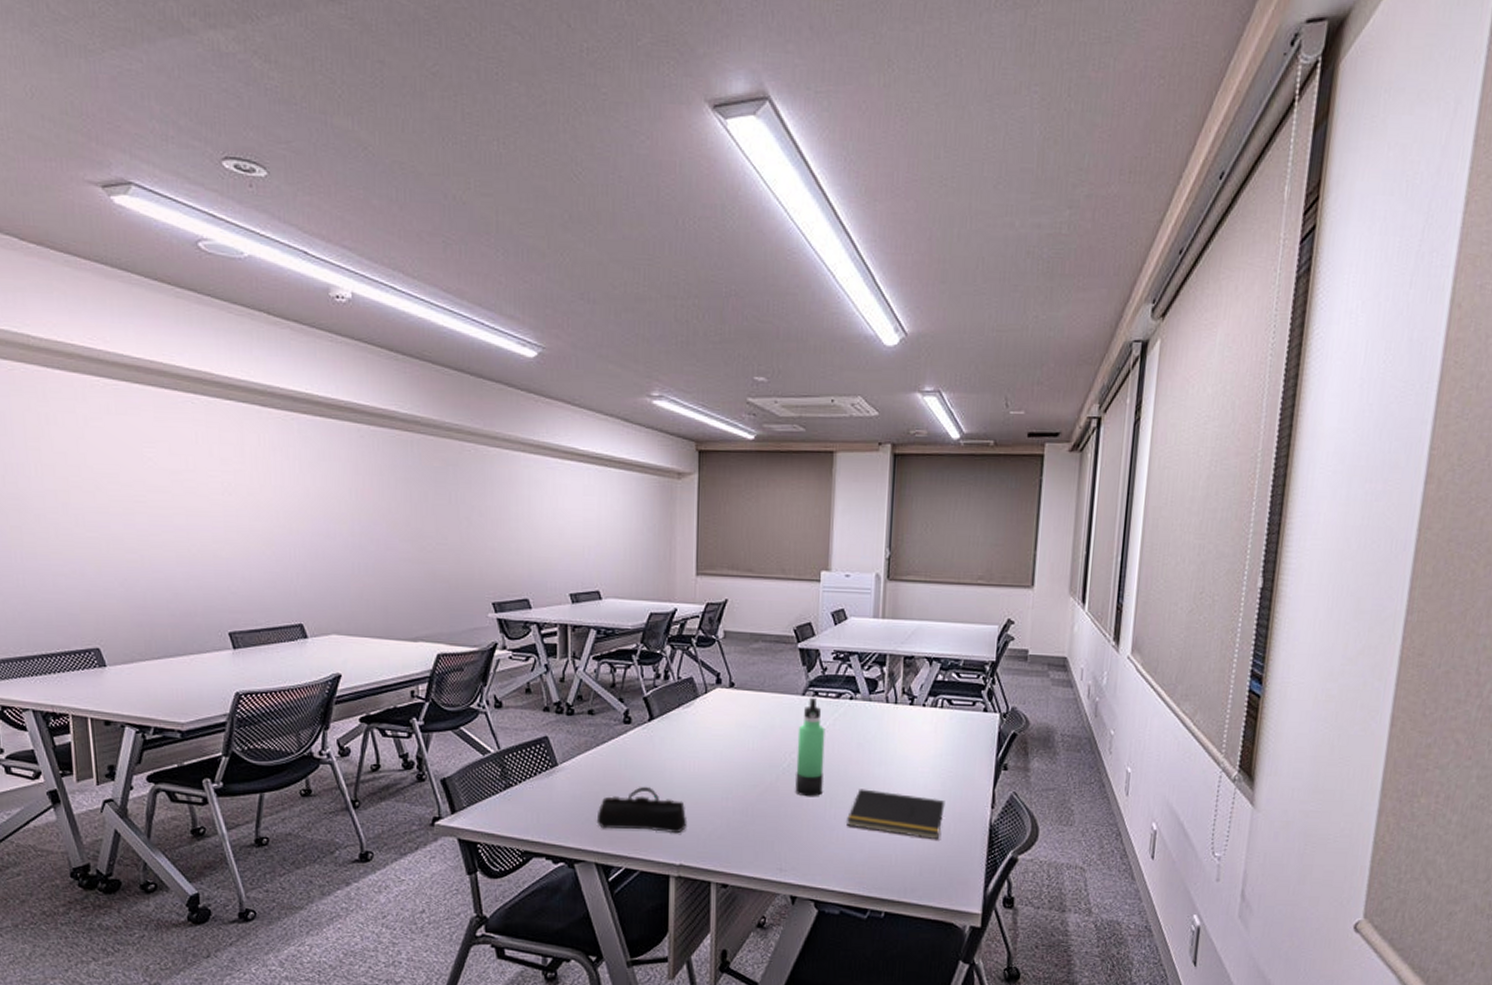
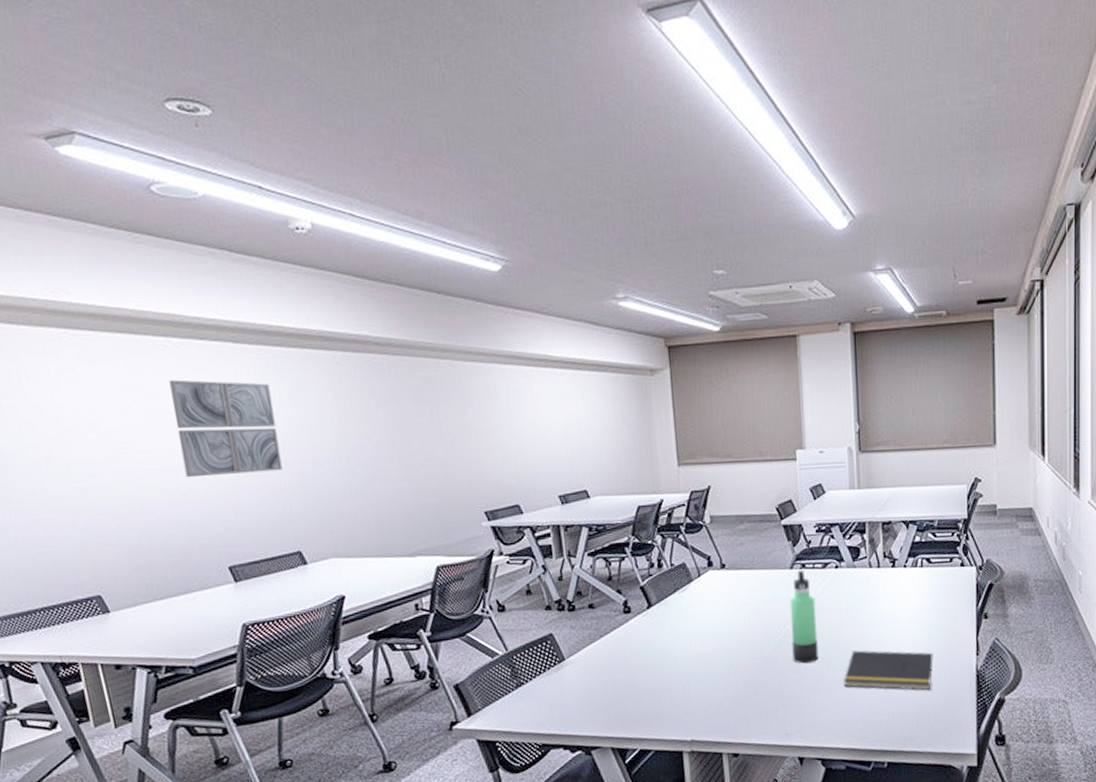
wall art: none [192,438,295,540] -> present [169,379,283,478]
pencil case: present [596,786,688,834] -> none [607,670,695,715]

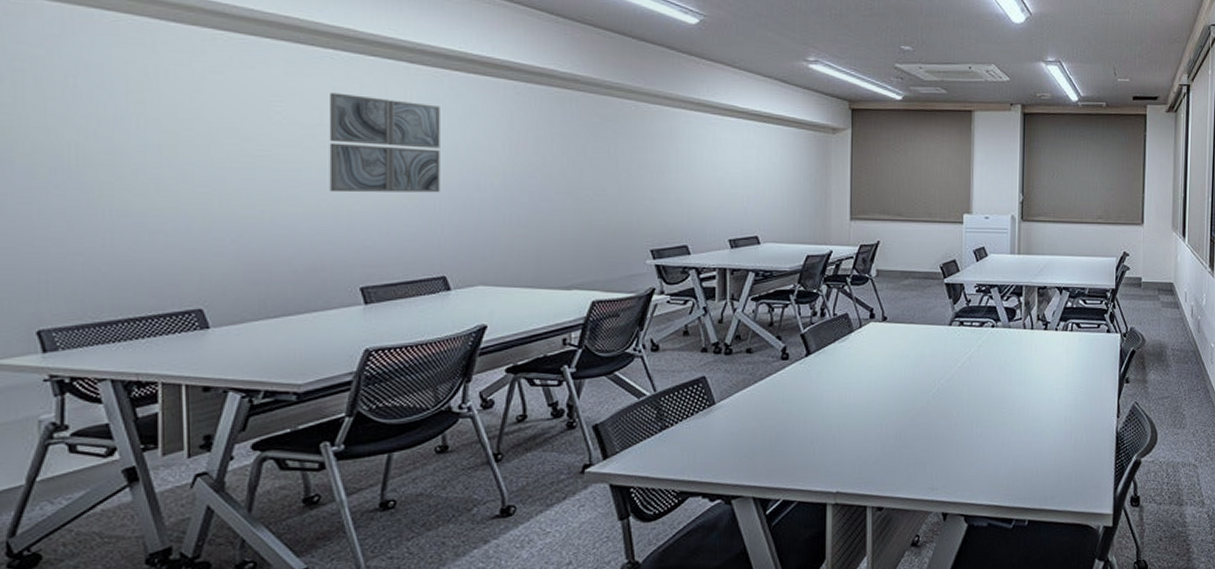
thermos bottle: present [789,569,819,664] -> none [945,327,971,419]
notepad: present [844,650,933,690] -> none [992,408,1078,449]

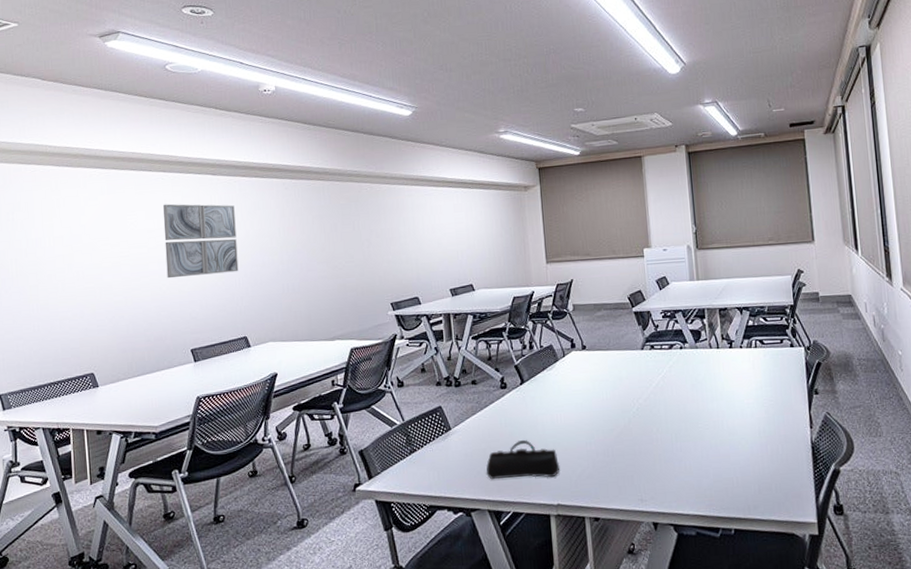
pencil case: none [754,418,844,463] -> present [486,439,560,480]

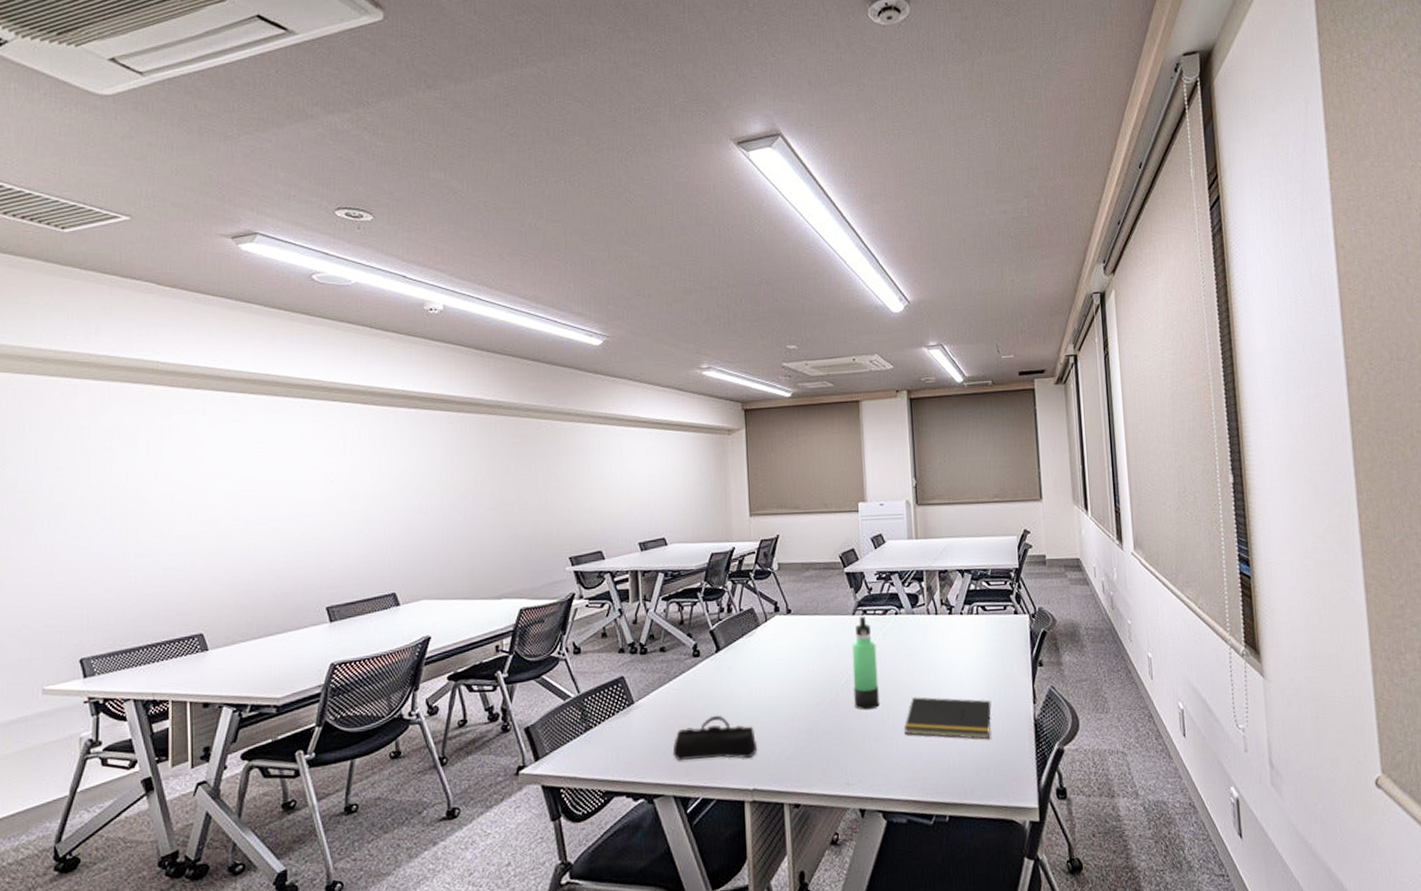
wall art: present [163,204,239,279] -> none [299,435,390,523]
thermos bottle: none [641,350,668,435] -> present [851,615,880,710]
notepad: none [691,422,771,460] -> present [904,697,992,739]

